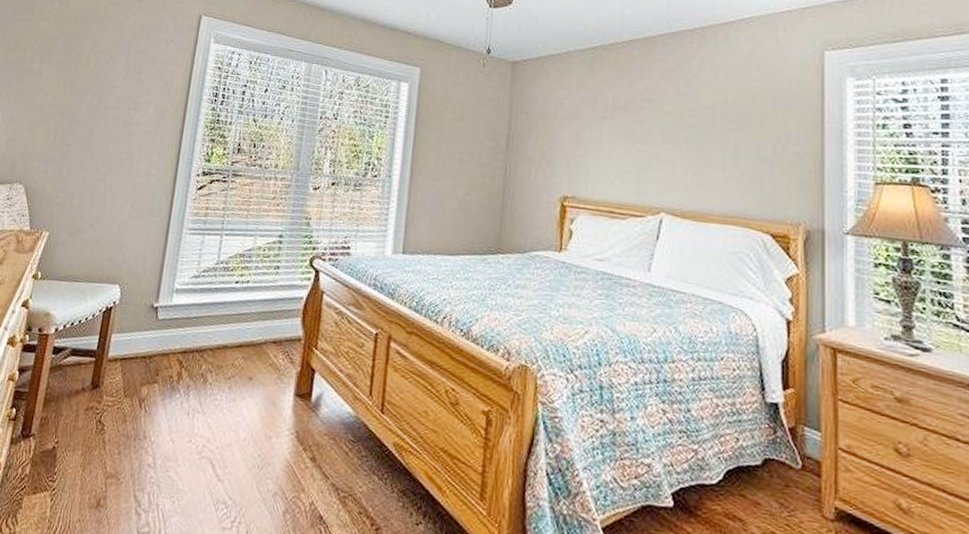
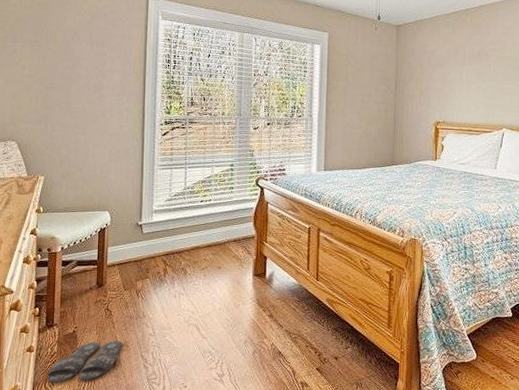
slippers: none [12,466,113,523] -> present [48,340,123,384]

